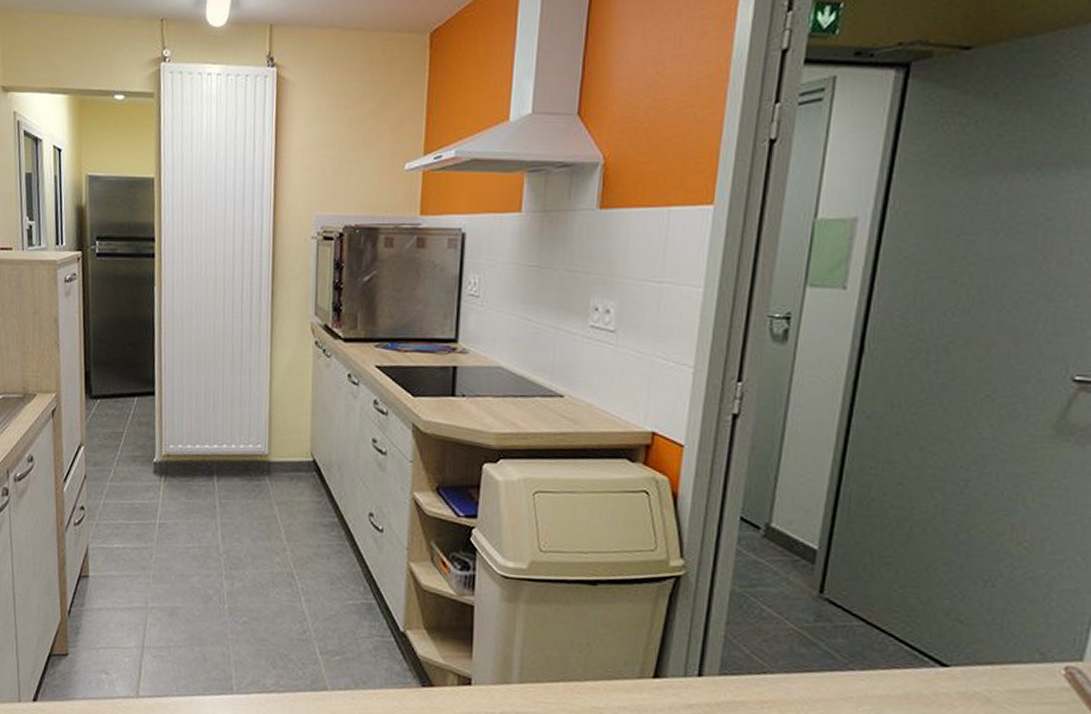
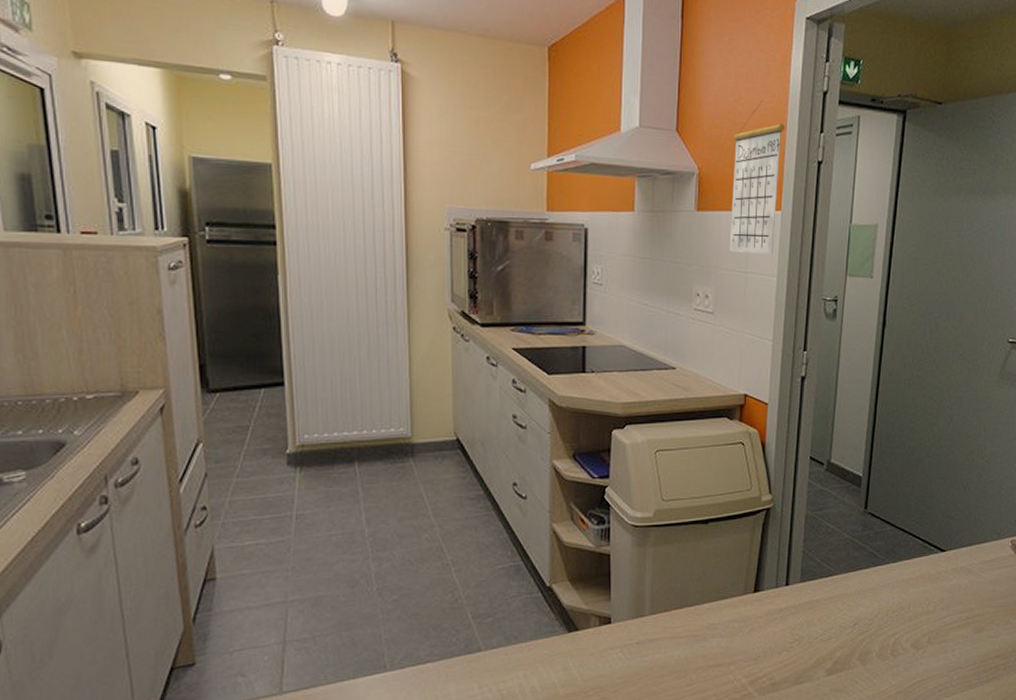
calendar: none [640,67,724,260] -> present [729,99,785,255]

